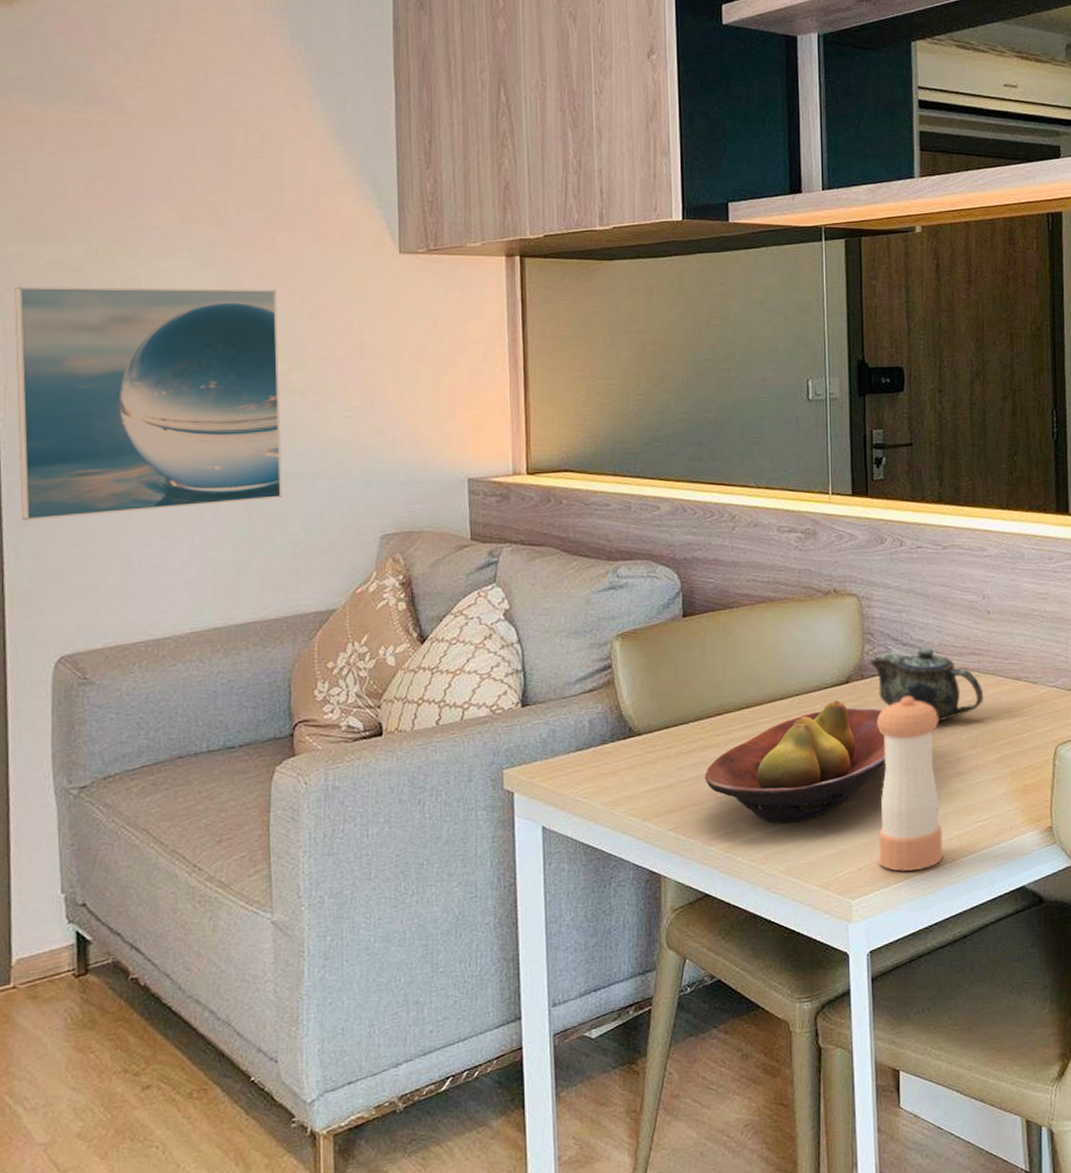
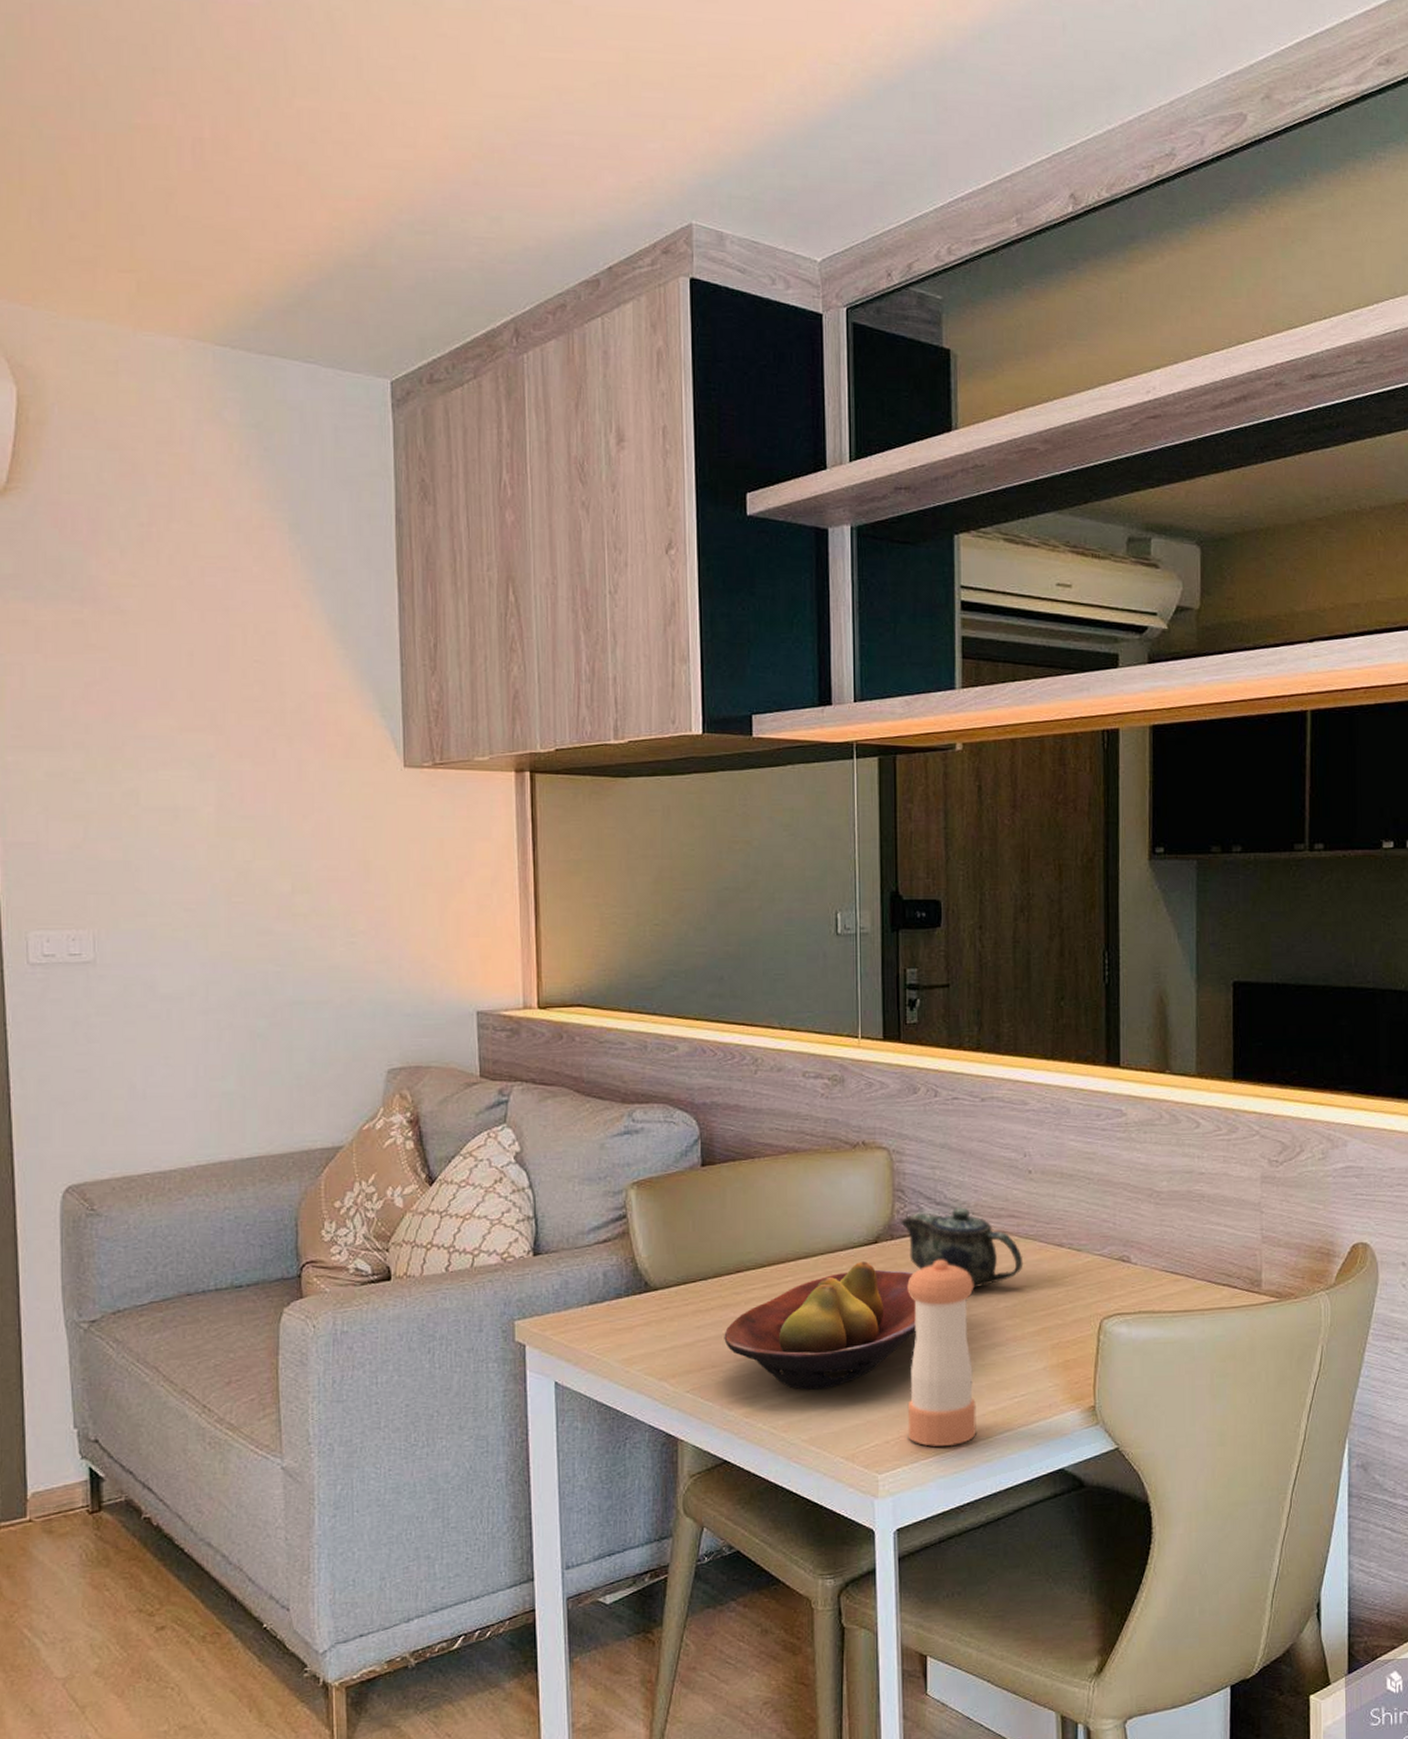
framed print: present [14,286,282,521] -> none [14,797,287,1045]

